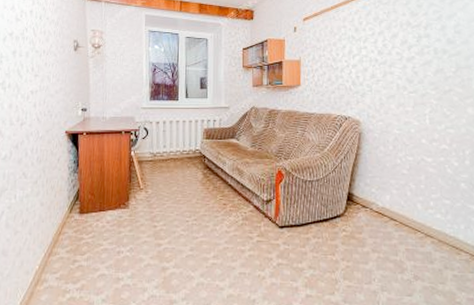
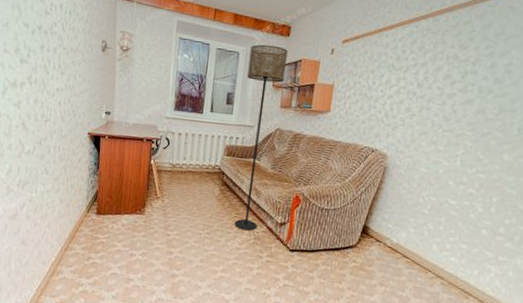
floor lamp: none [218,29,253,212] -> present [234,44,288,231]

